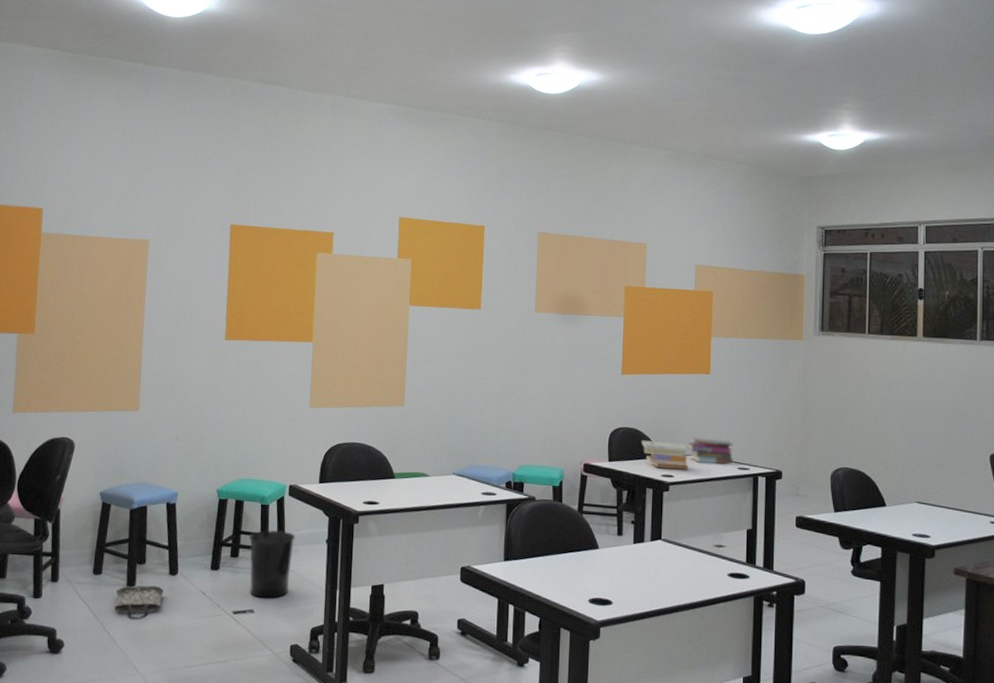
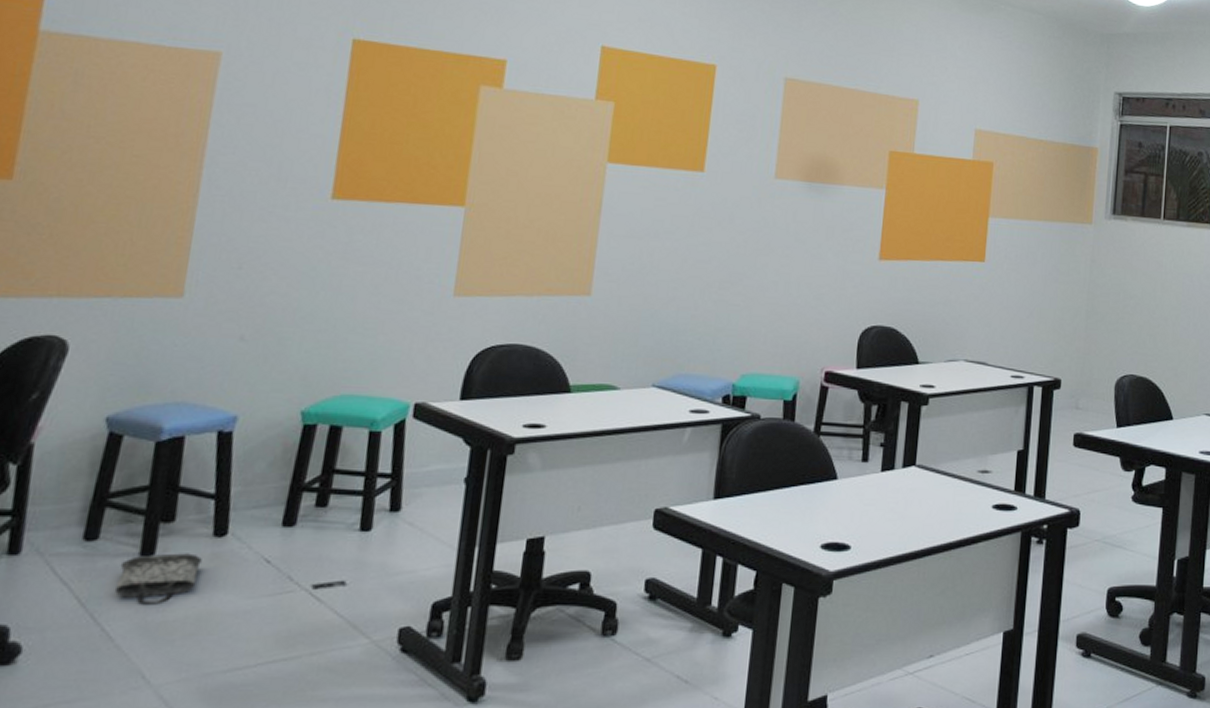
waste bin: present [248,530,296,599] -> none [341,466,419,565]
books: present [641,440,688,470] -> none [897,342,953,379]
books: present [687,437,734,465] -> none [953,338,1007,373]

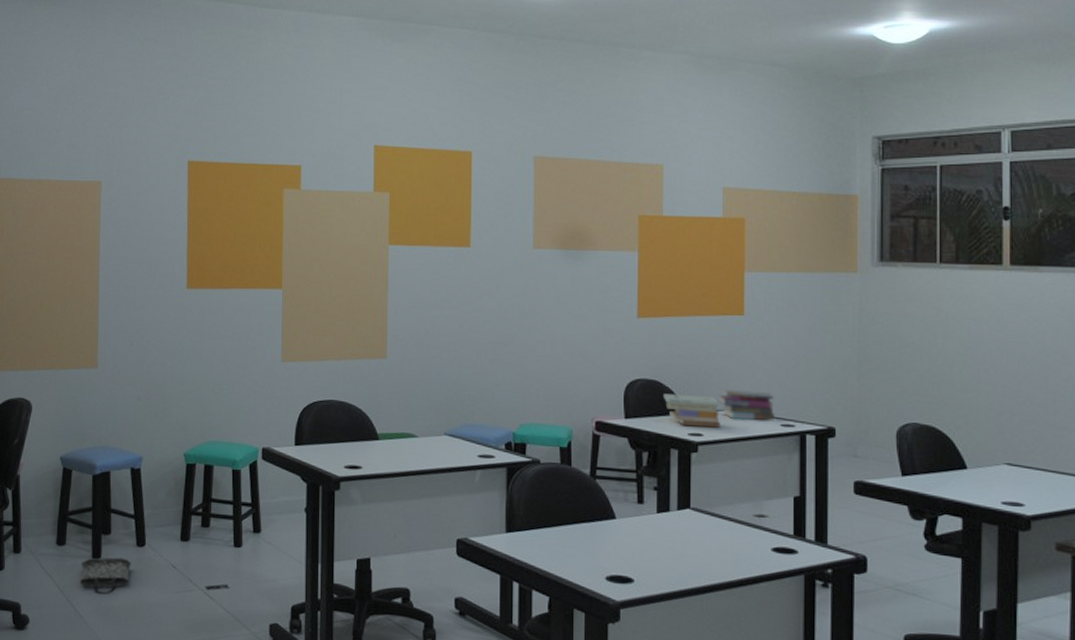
books: none [897,342,953,379] -> present [662,393,720,428]
books: none [953,338,1007,373] -> present [719,389,776,422]

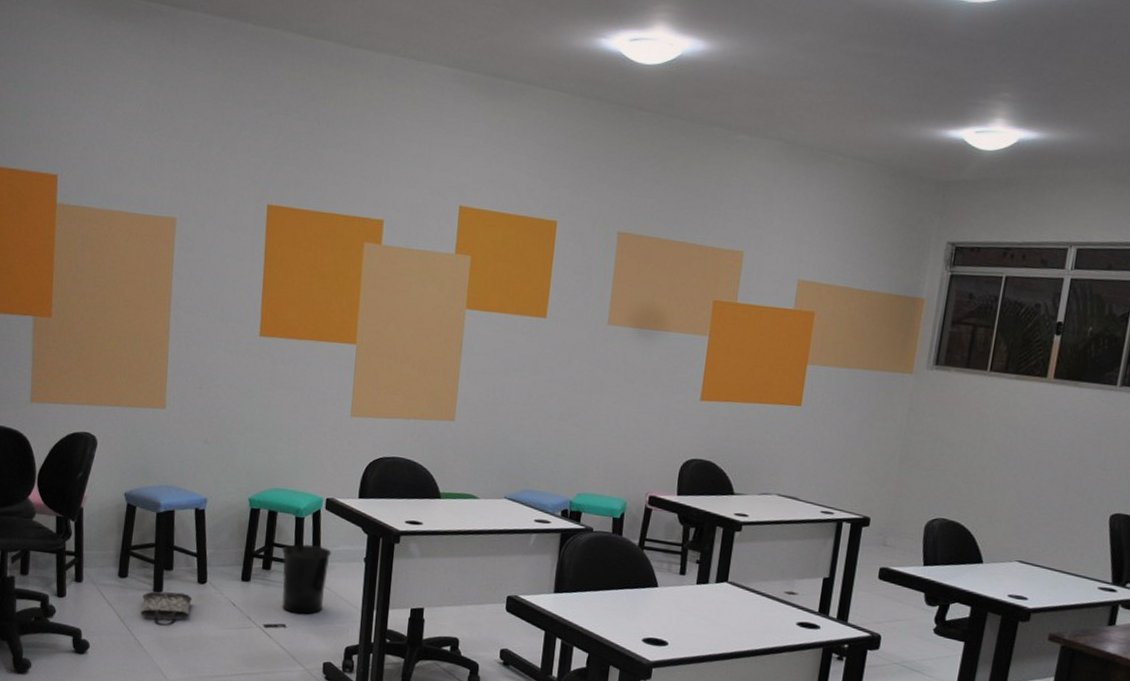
waste bin: none [220,497,271,573] -> present [281,544,332,615]
books: present [662,393,720,428] -> none [715,474,767,510]
books: present [719,389,776,422] -> none [767,475,819,508]

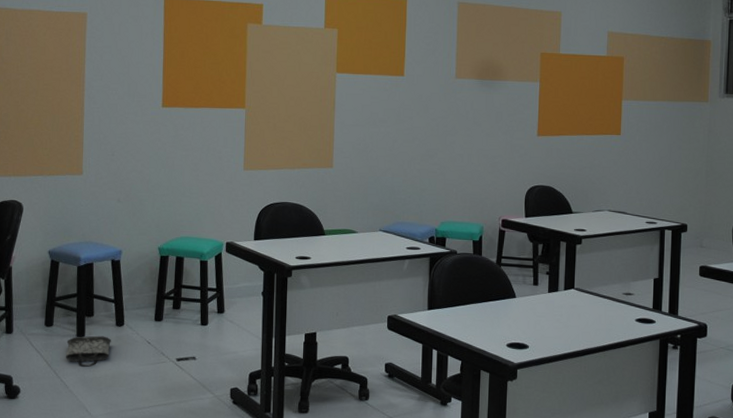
waste bin: present [281,544,332,615] -> none [189,284,233,347]

